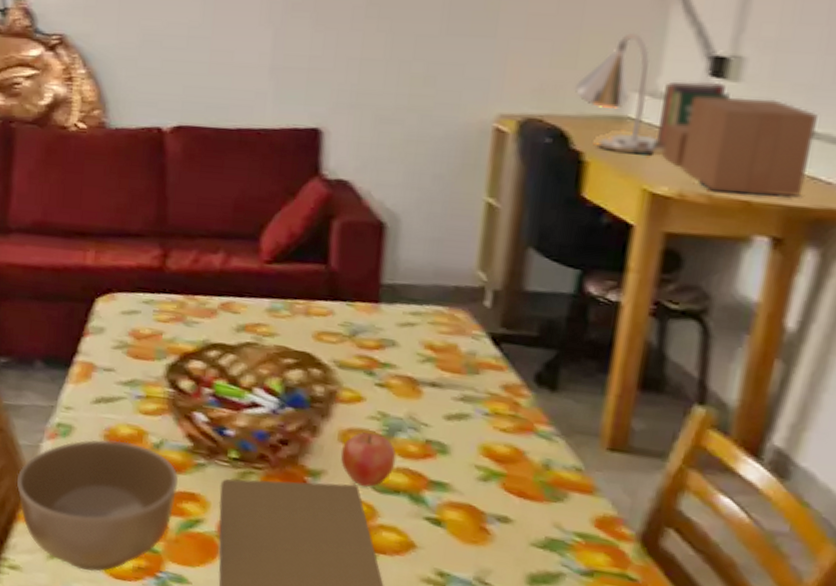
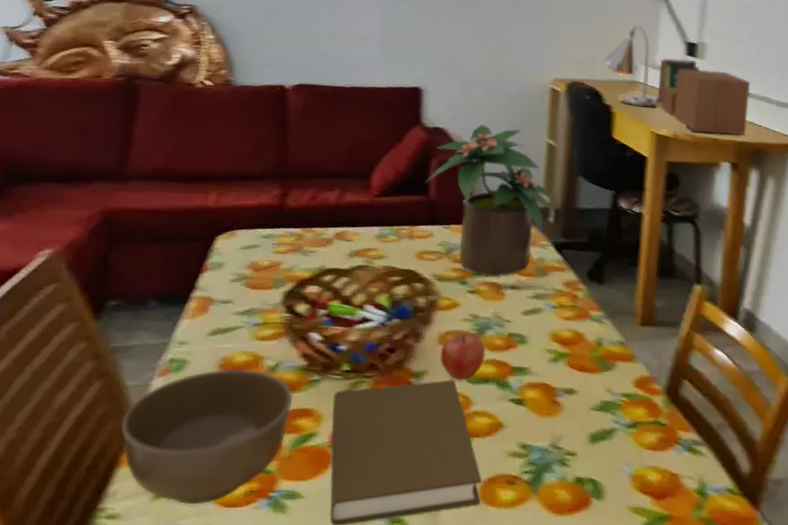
potted plant: none [325,175,492,369] -> present [426,124,553,276]

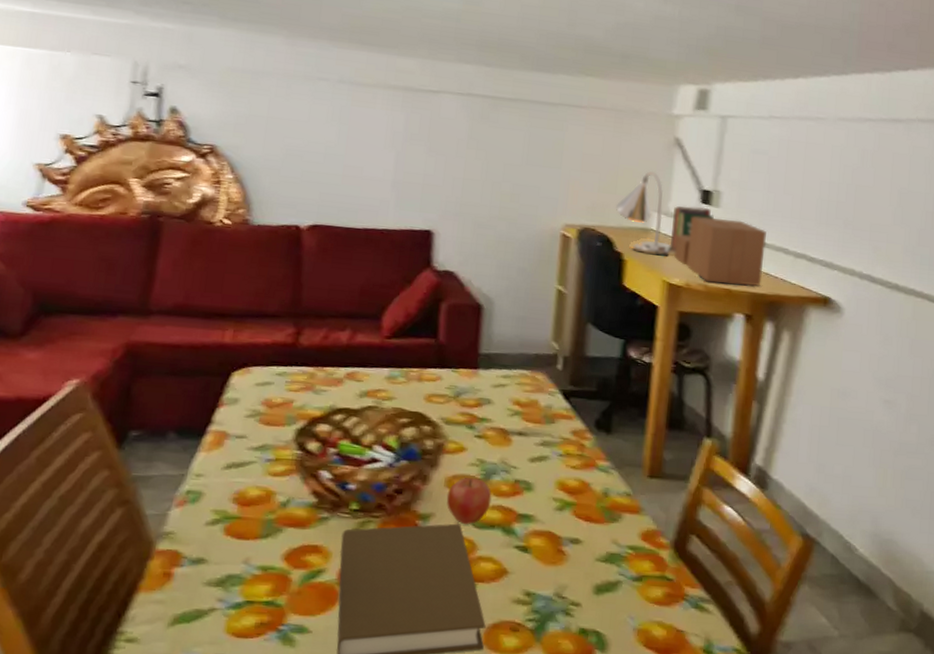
bowl: present [120,368,294,505] -> none [139,502,304,633]
potted plant: present [426,124,553,276] -> none [435,268,562,422]

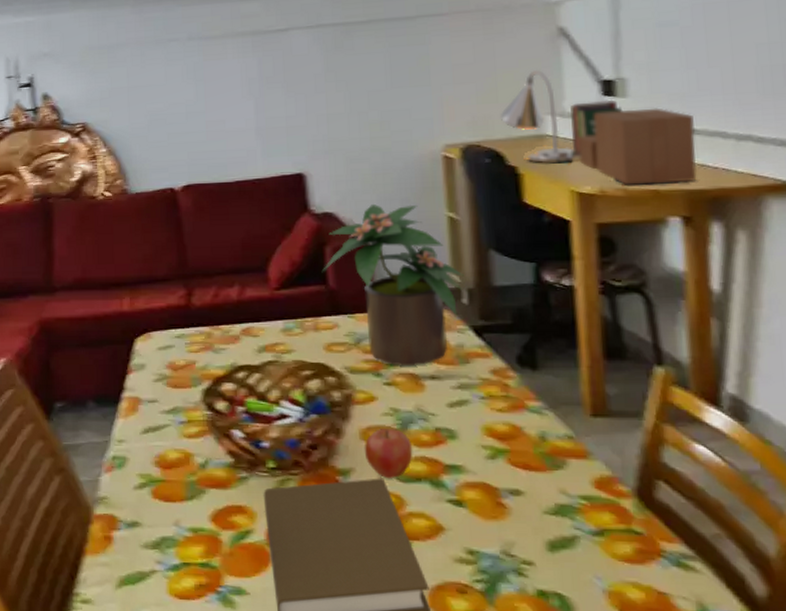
potted plant: none [435,268,562,422] -> present [323,203,464,365]

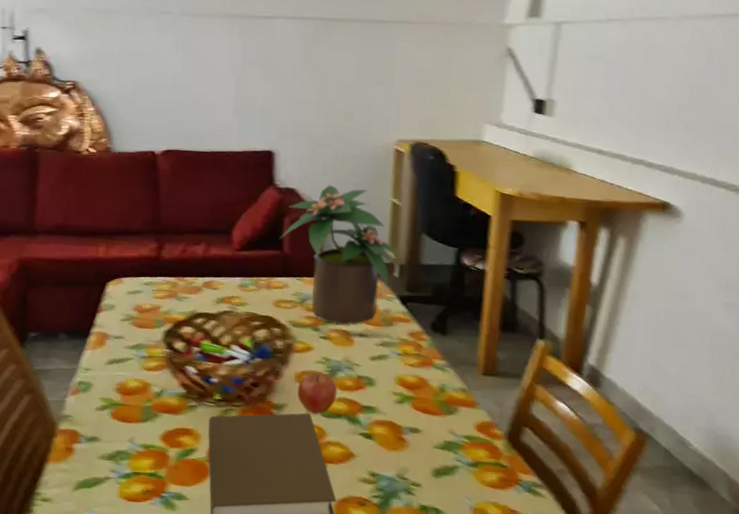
table lamp: present [499,70,581,164] -> none [447,83,509,167]
books: present [570,99,622,153] -> none [501,116,547,160]
cardboard box: present [577,108,697,185] -> none [507,126,602,194]

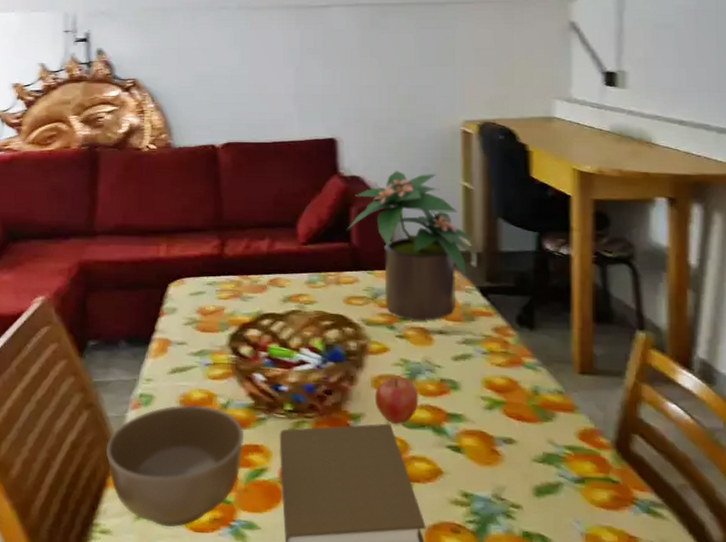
bowl: none [46,392,176,497] -> present [105,404,245,527]

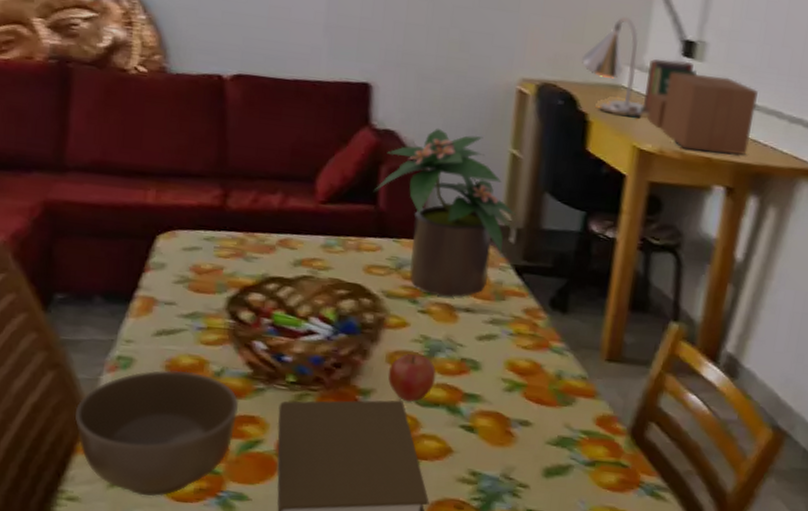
table lamp: none [514,59,584,144] -> present [581,17,650,119]
books: none [575,89,621,135] -> present [641,58,697,110]
cardboard box: none [581,99,683,168] -> present [647,71,758,156]

